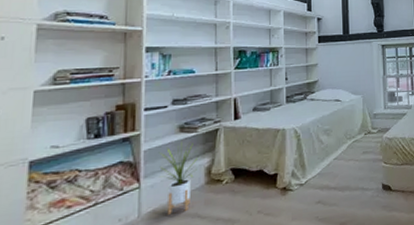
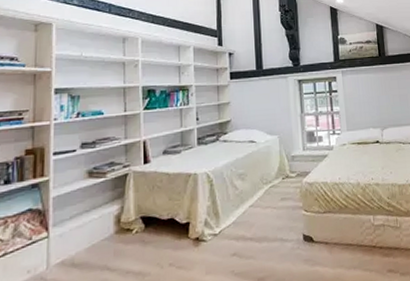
house plant: present [158,141,197,215] -> none [67,187,106,267]

